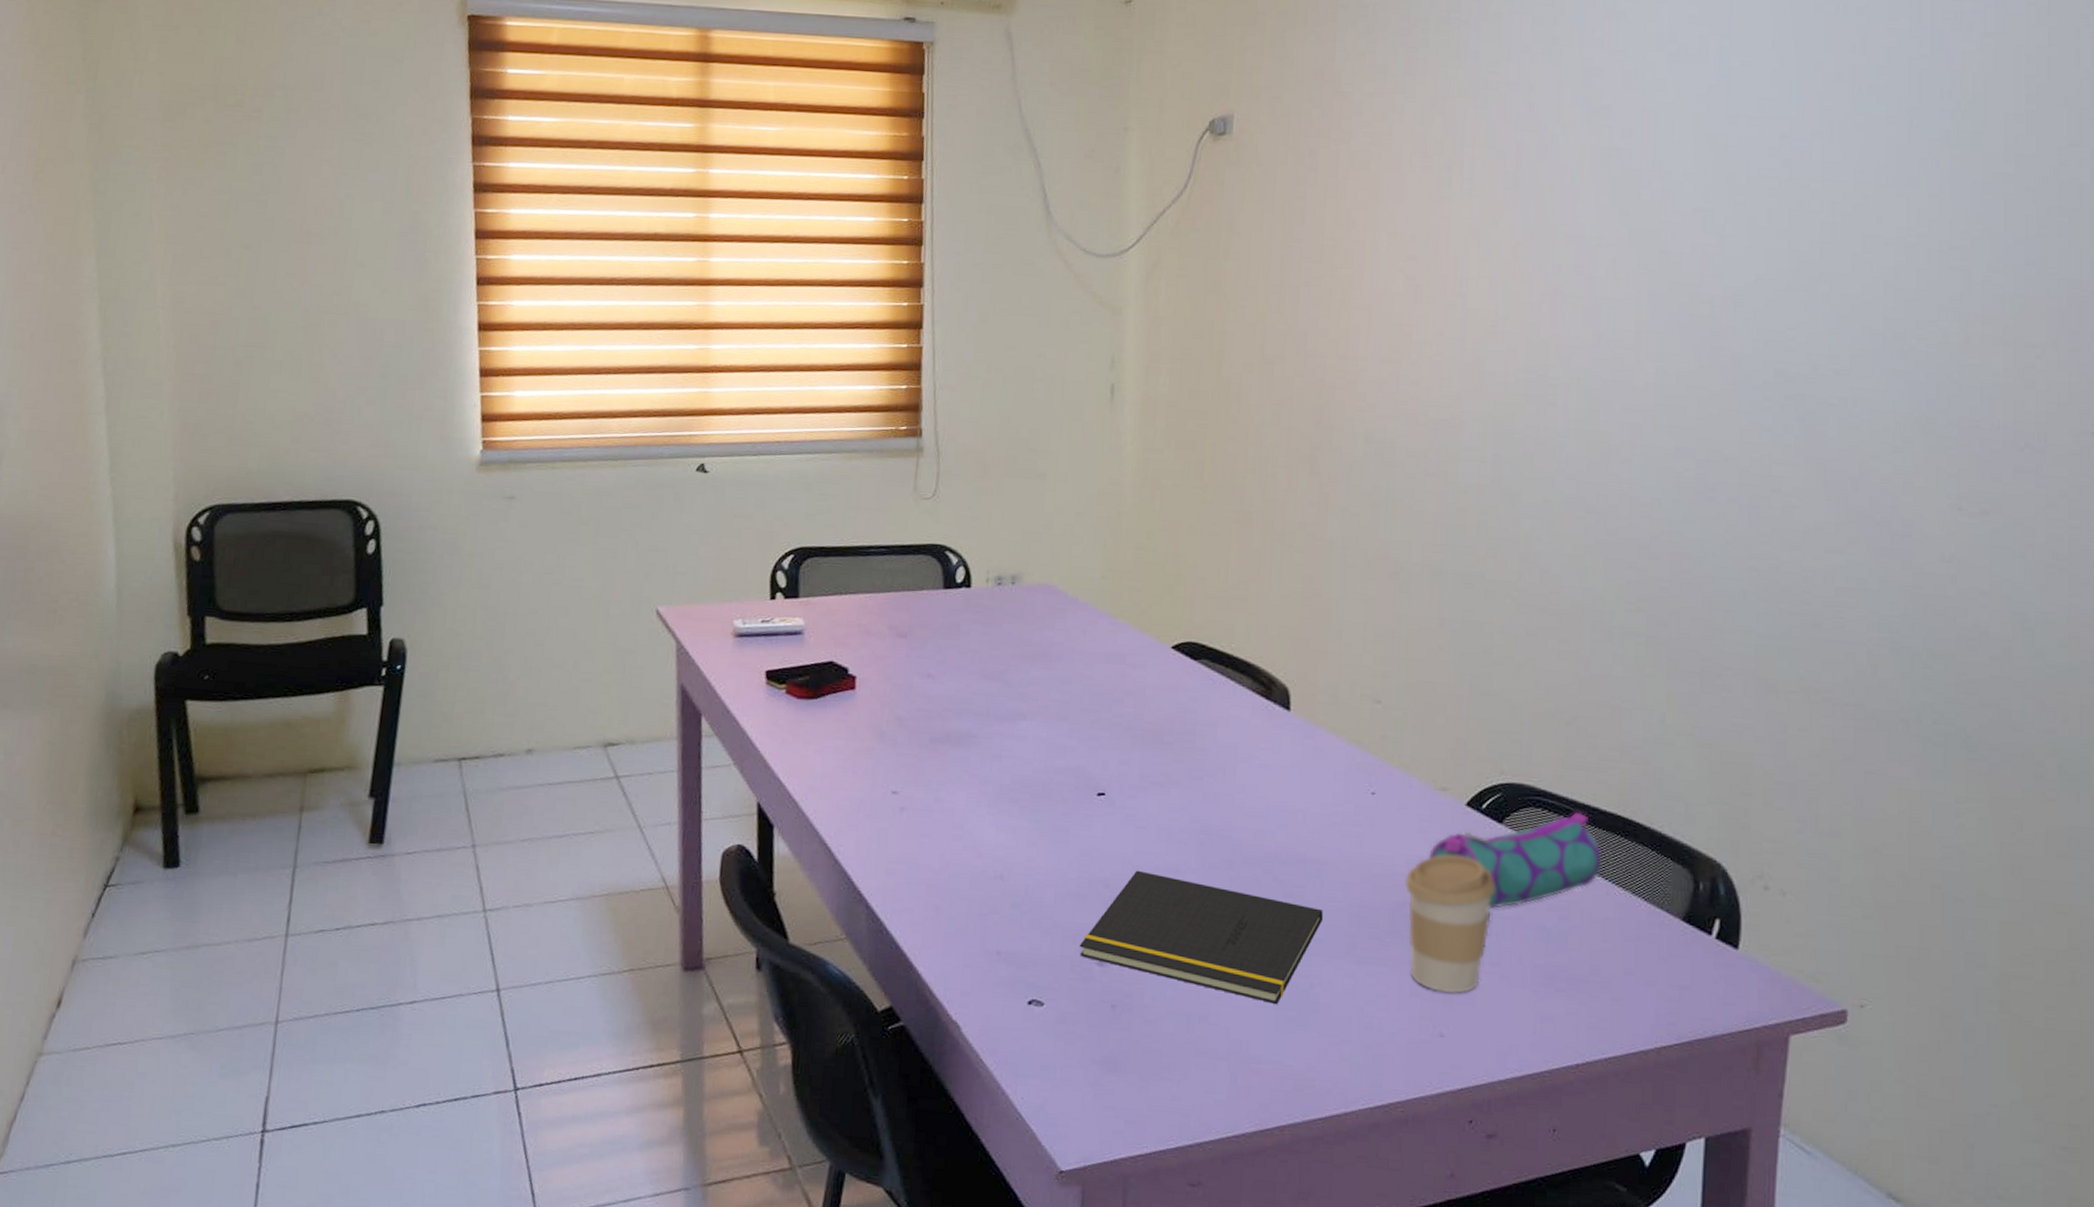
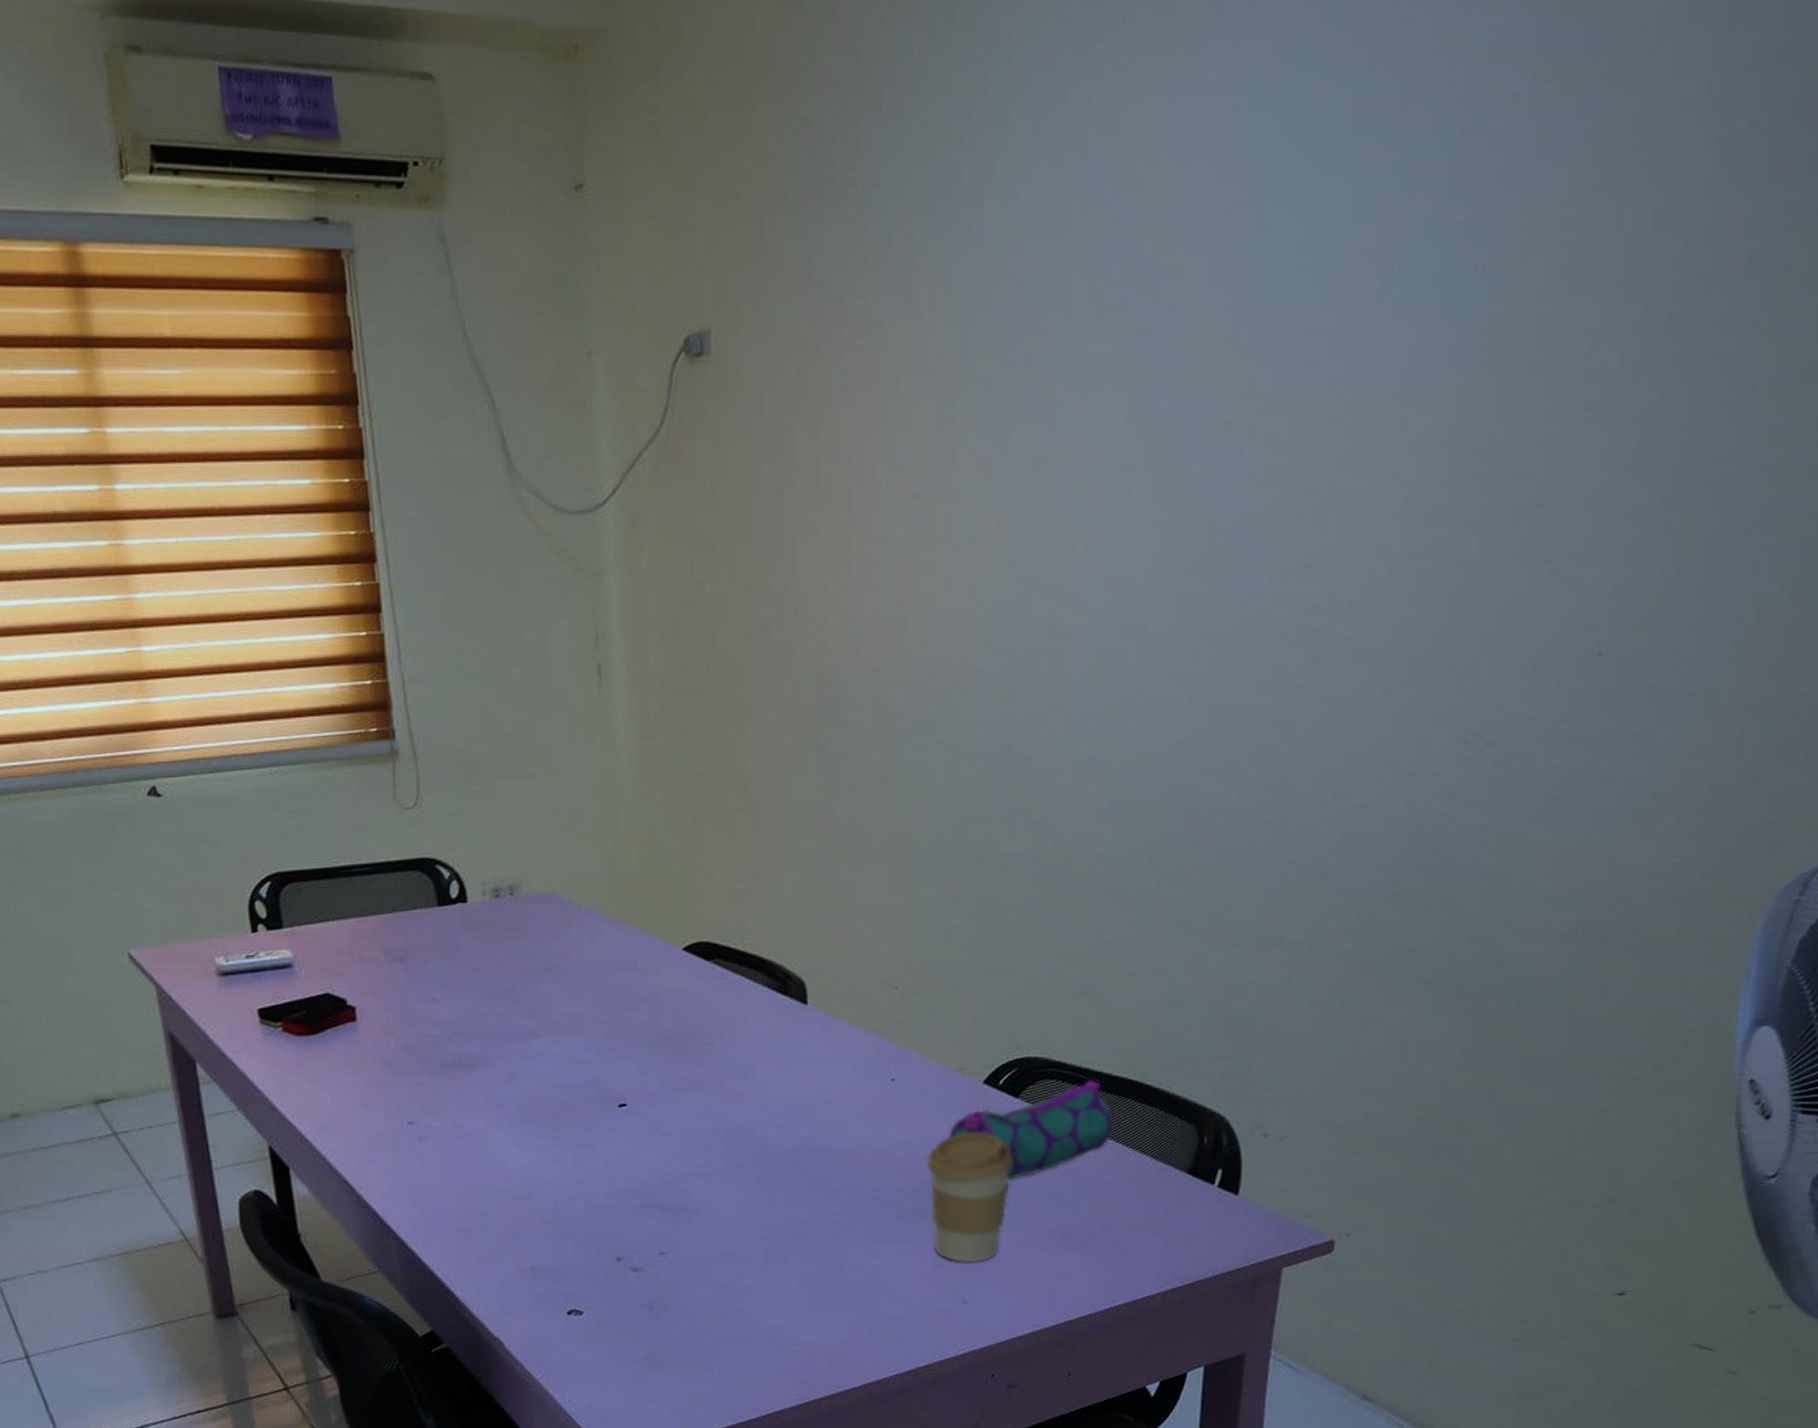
notepad: present [1079,870,1324,1004] -> none [613,1176,850,1289]

